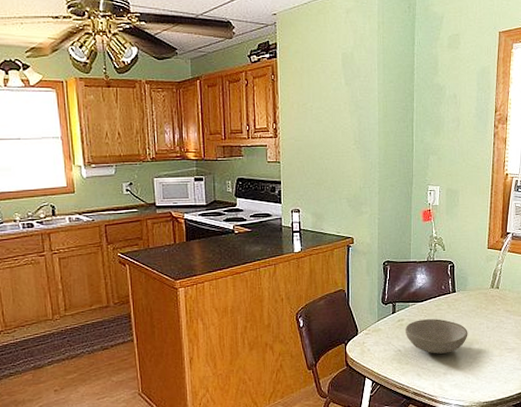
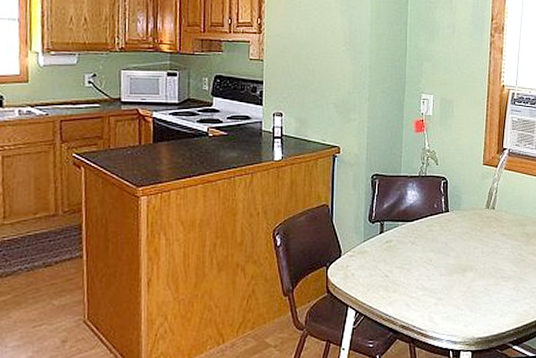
bowl: present [404,319,468,354] -> none [393,241,462,281]

